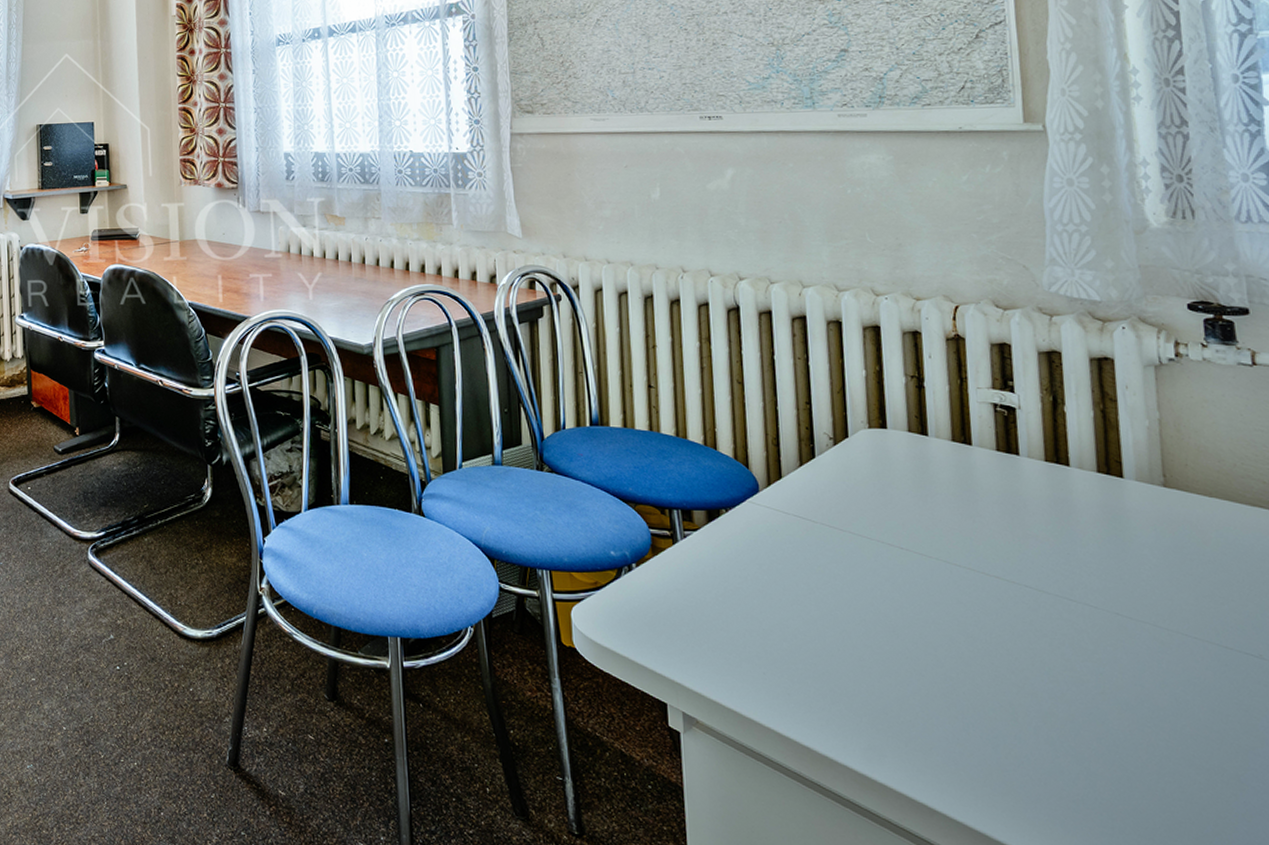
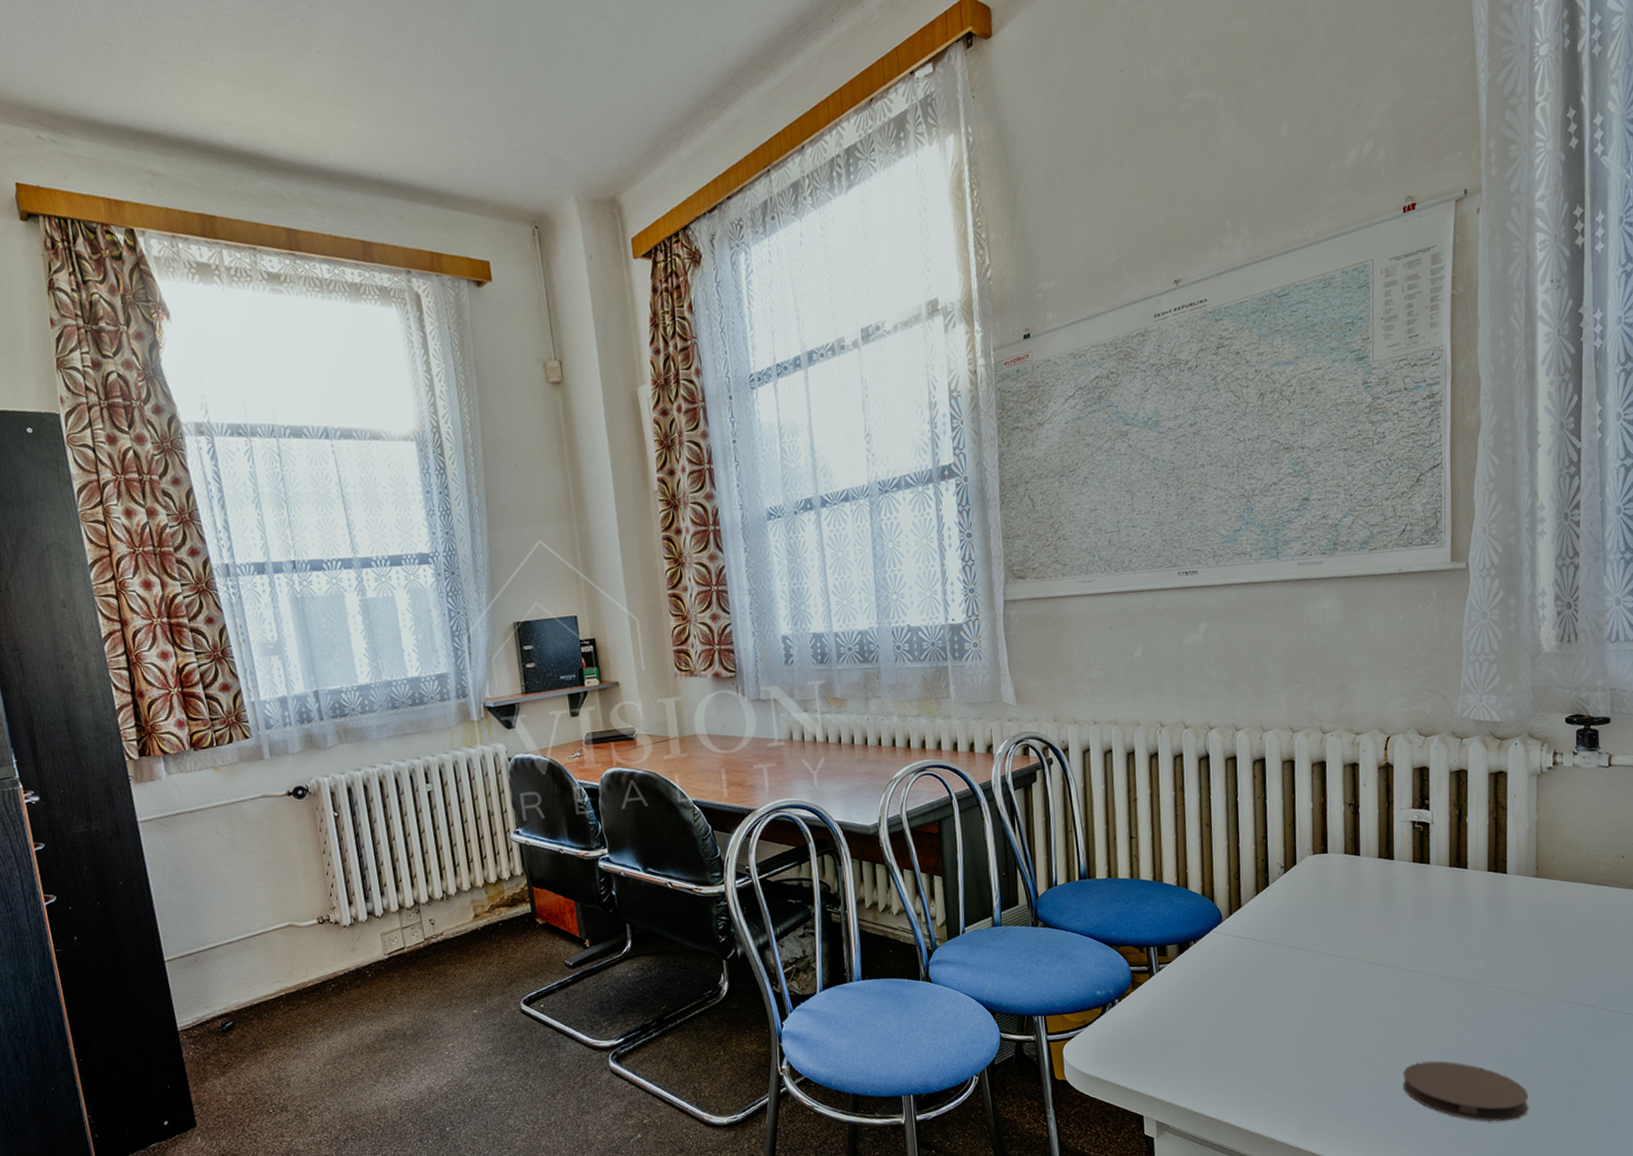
coaster: none [998,693,1179,788] -> present [1402,1061,1528,1122]

